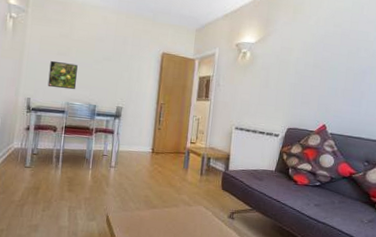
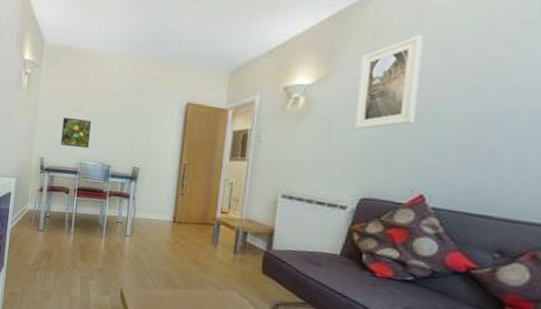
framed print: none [283,12,324,78] -> present [354,34,423,130]

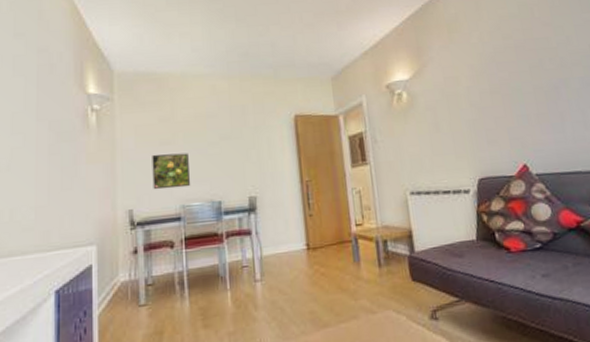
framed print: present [354,34,423,130] -> none [444,25,501,115]

